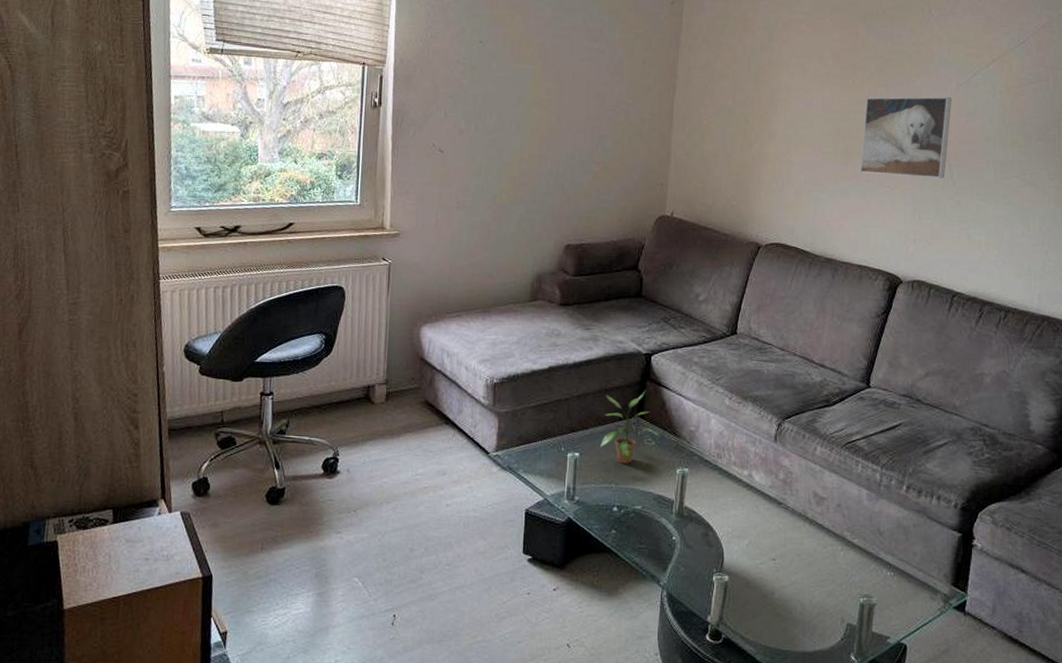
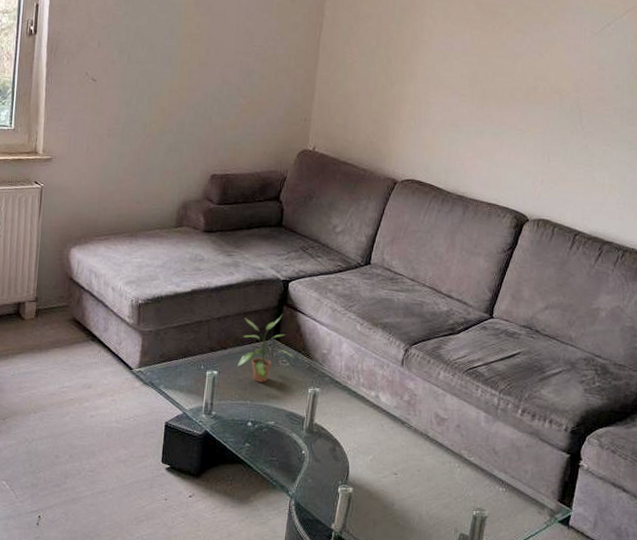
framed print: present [859,96,952,179] -> none [494,42,586,123]

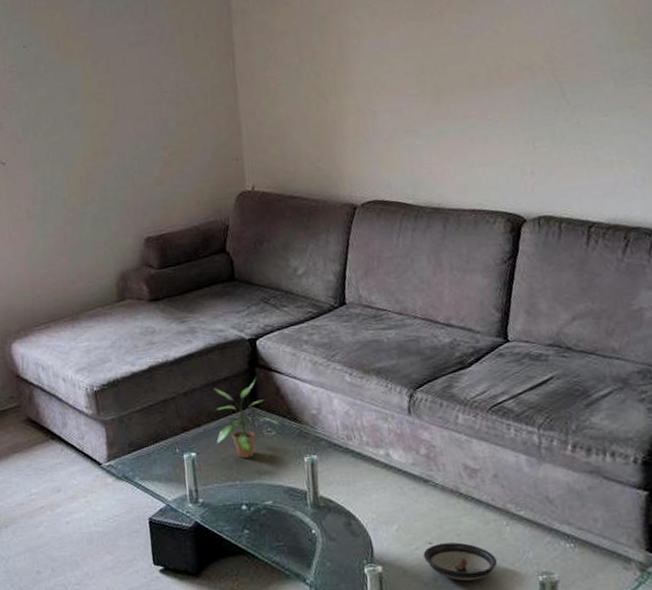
saucer: none [388,475,444,508] -> present [423,542,497,581]

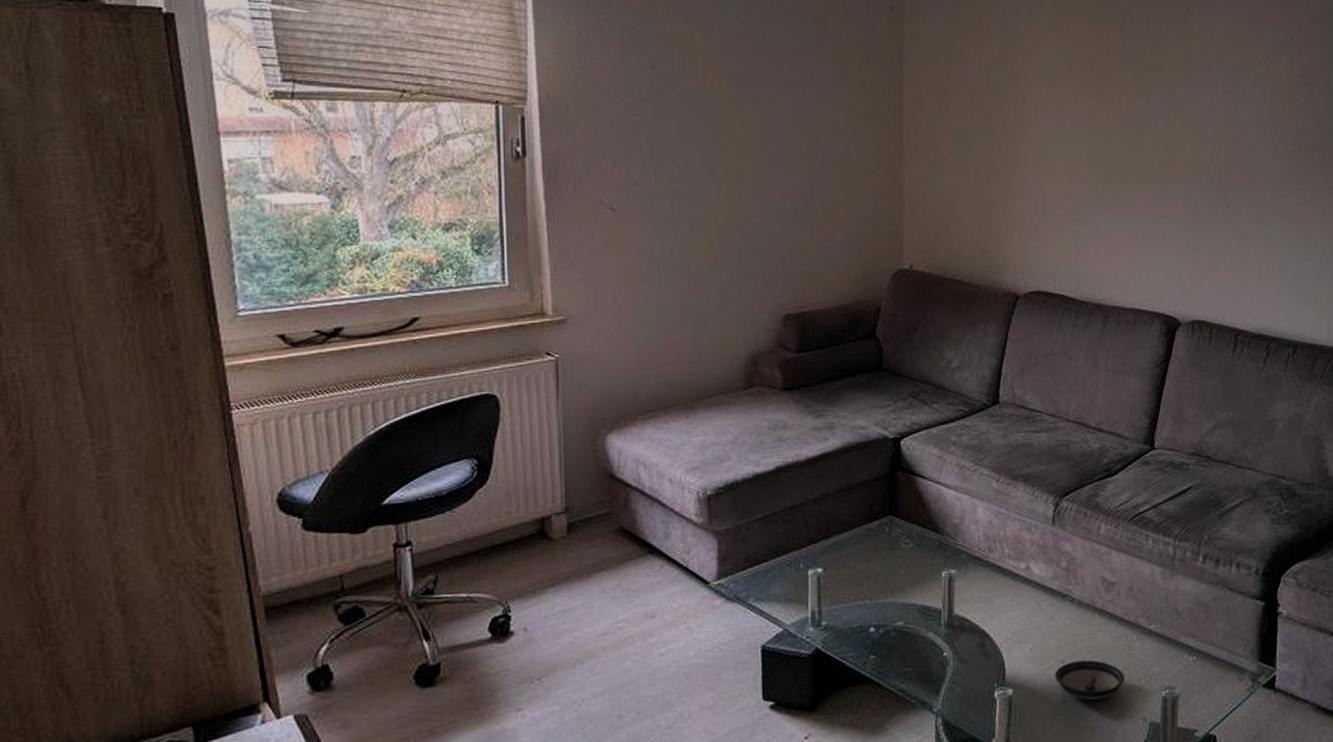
potted plant: present [214,378,281,459] -> none [847,483,920,574]

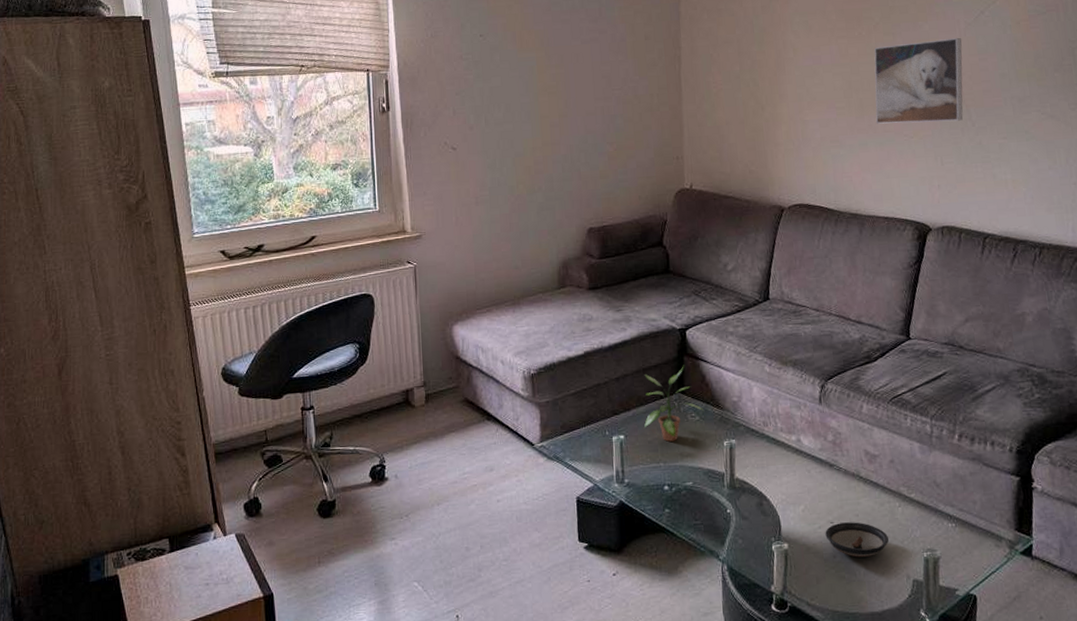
potted plant: none [847,483,920,574] -> present [644,366,705,442]
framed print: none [1124,107,1220,202] -> present [874,38,963,124]

